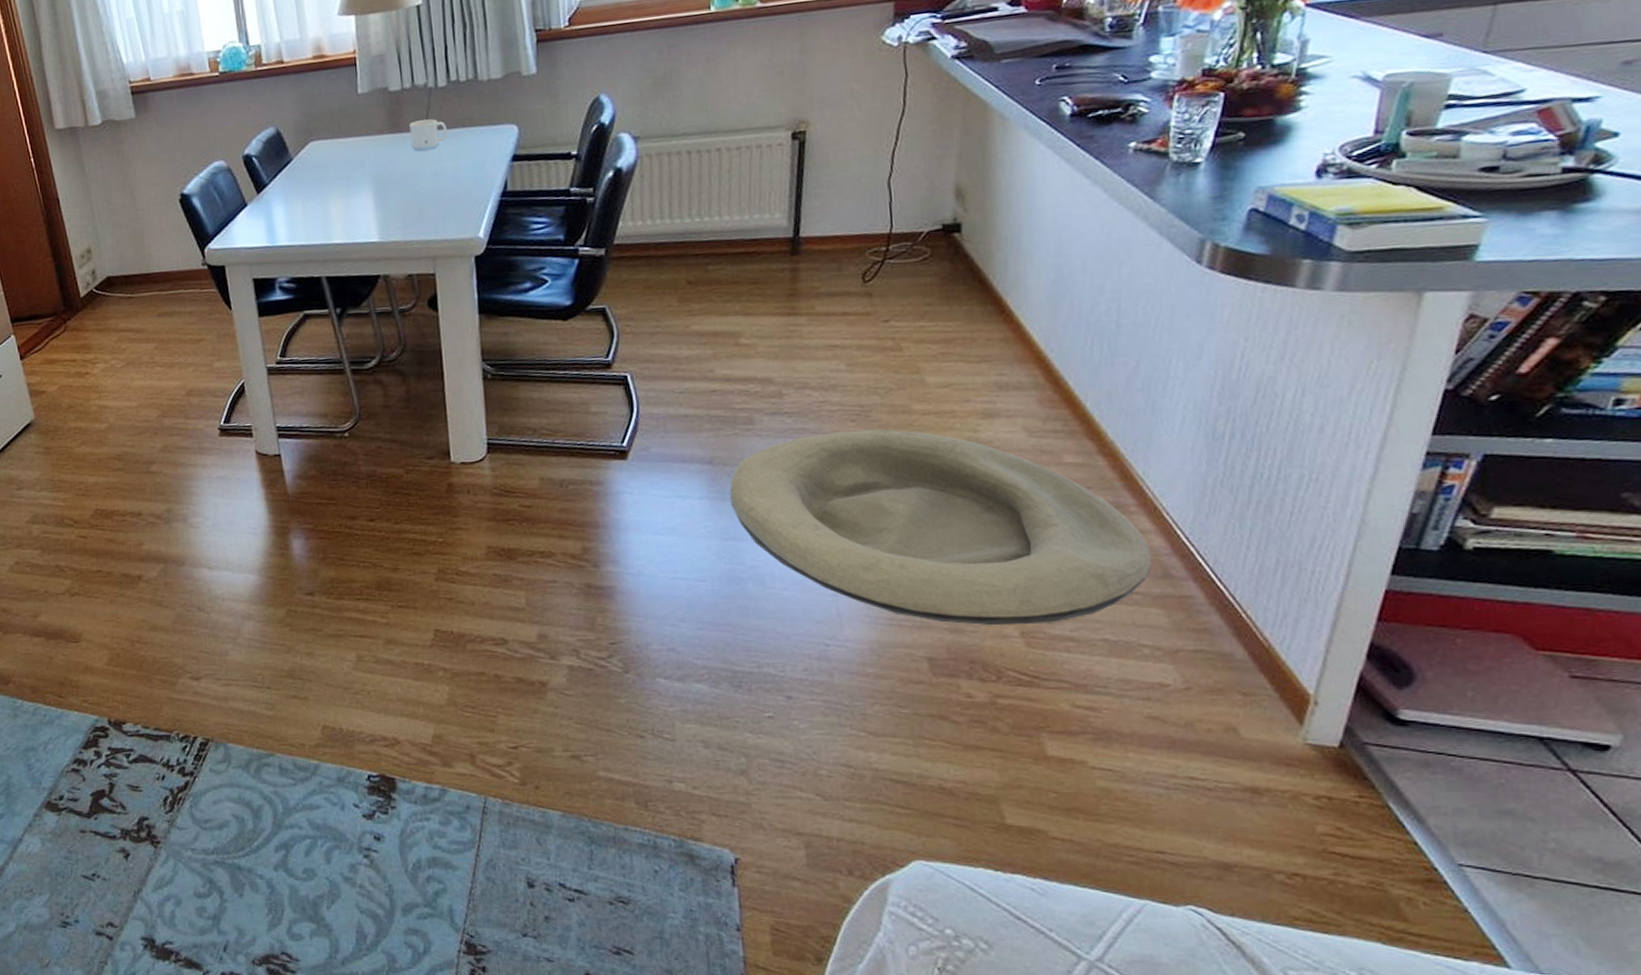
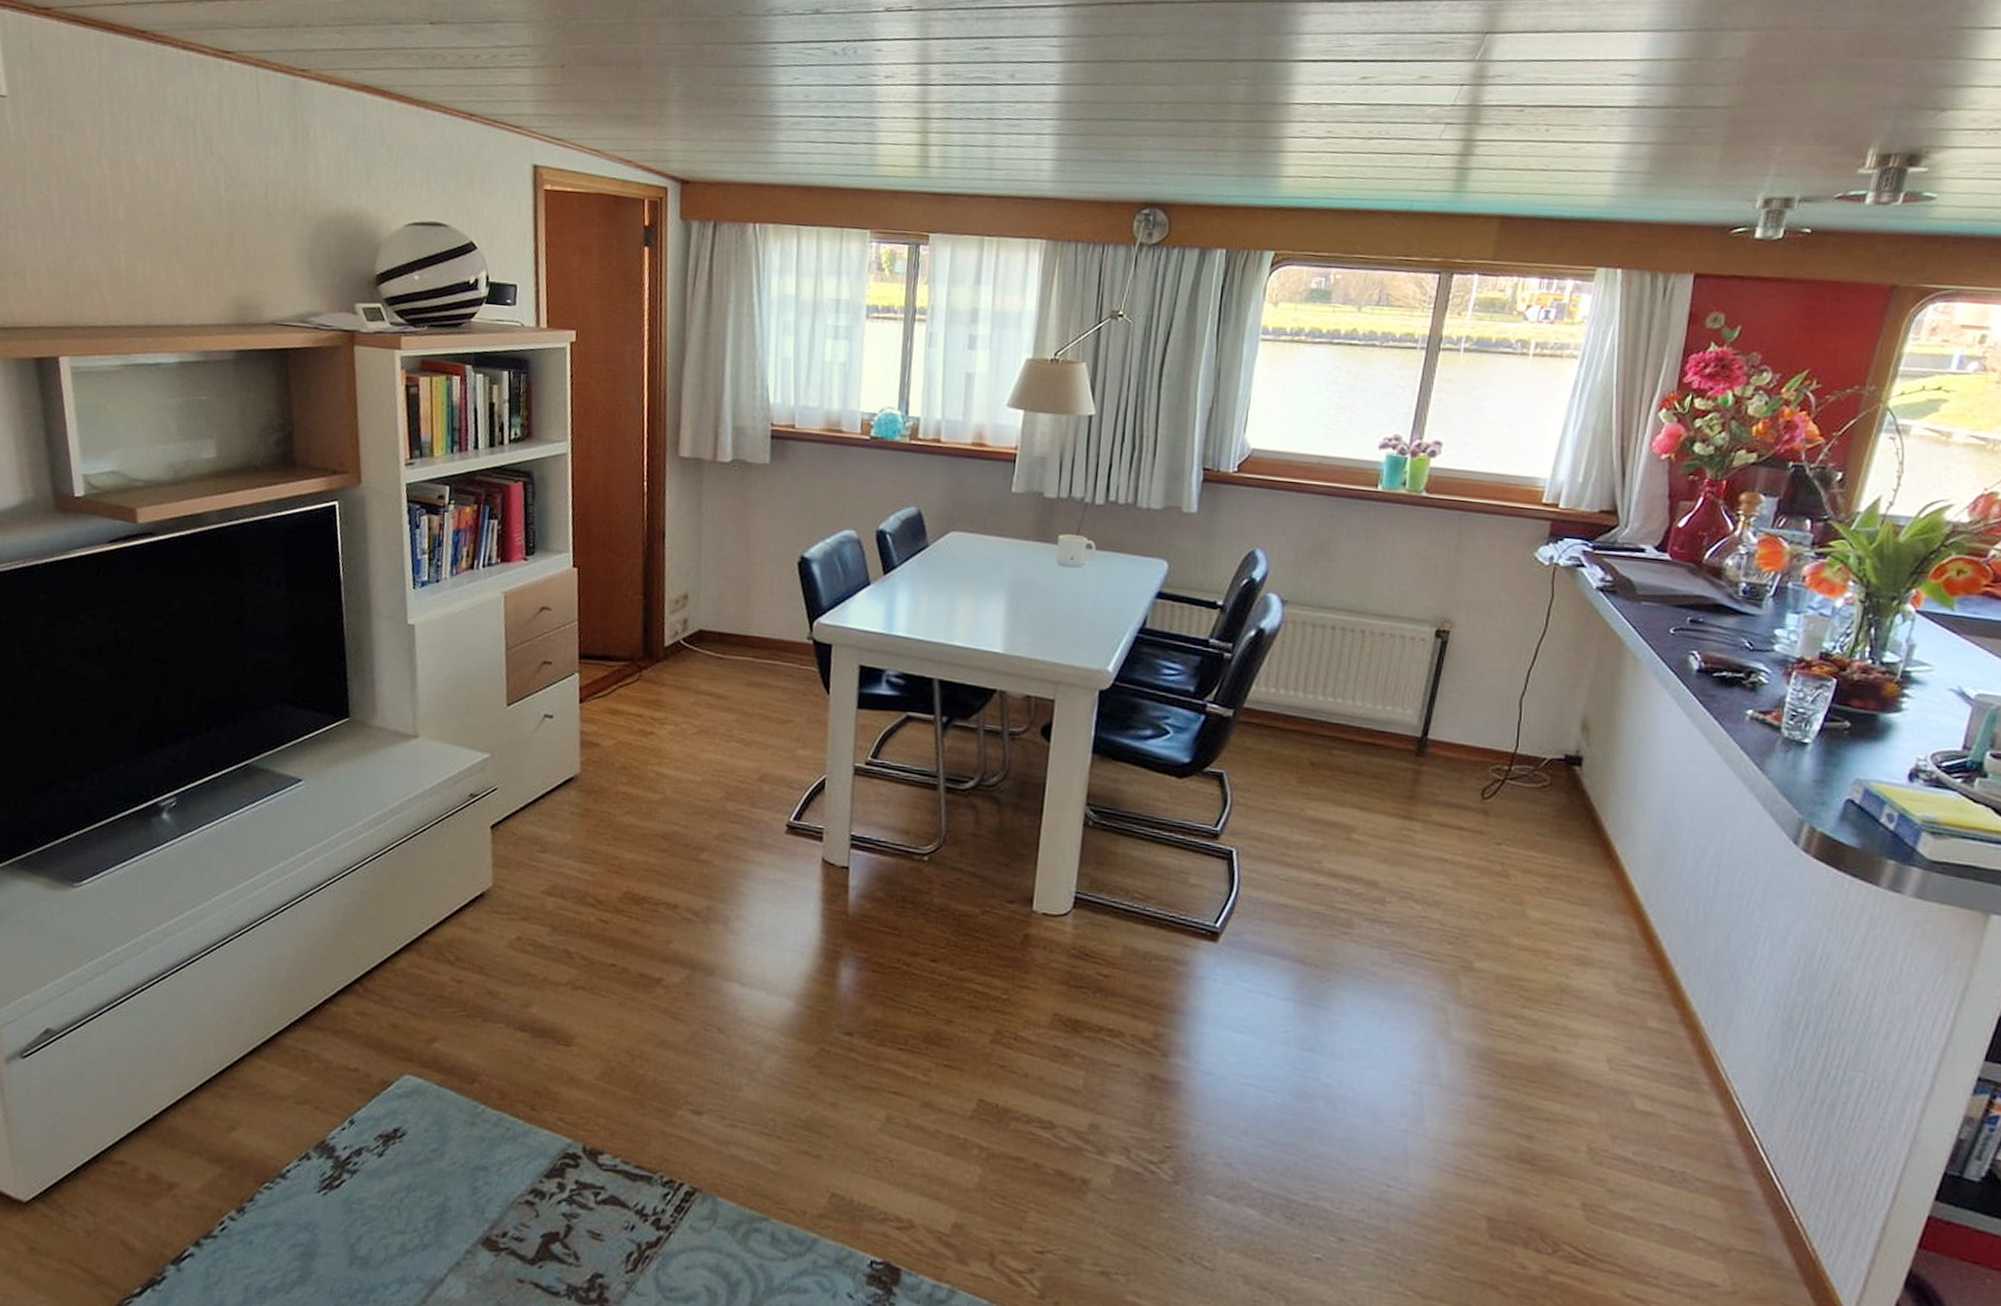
dog bed: present [729,429,1152,626] -> none [1315,951,1717,1199]

